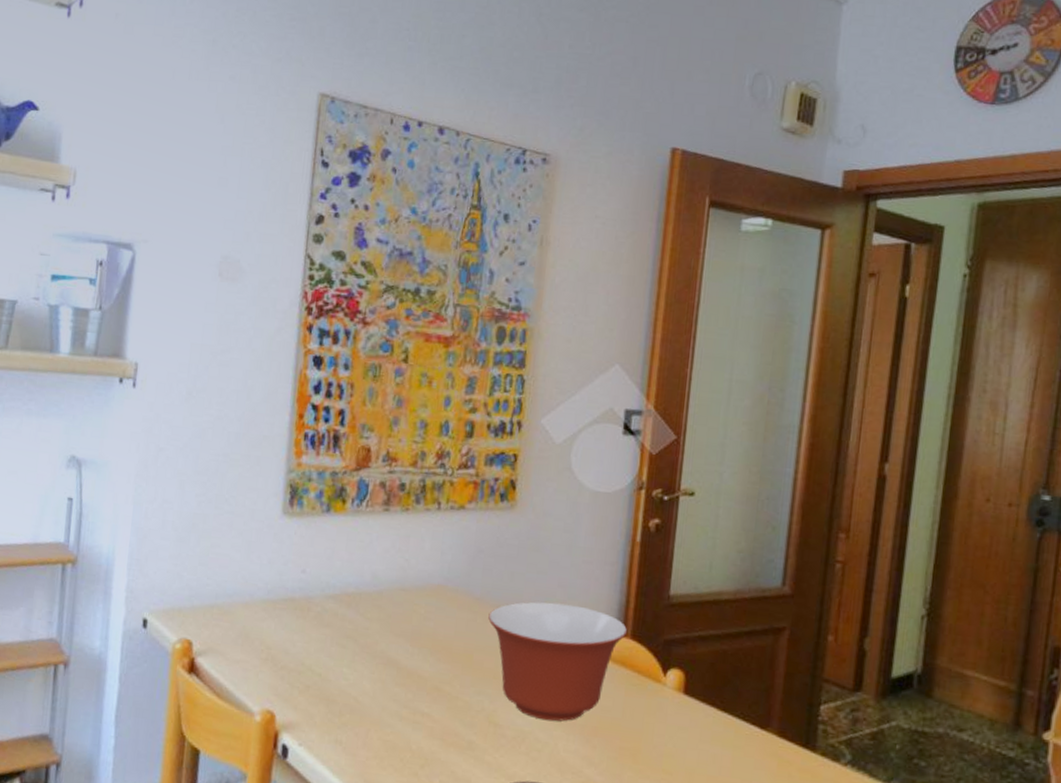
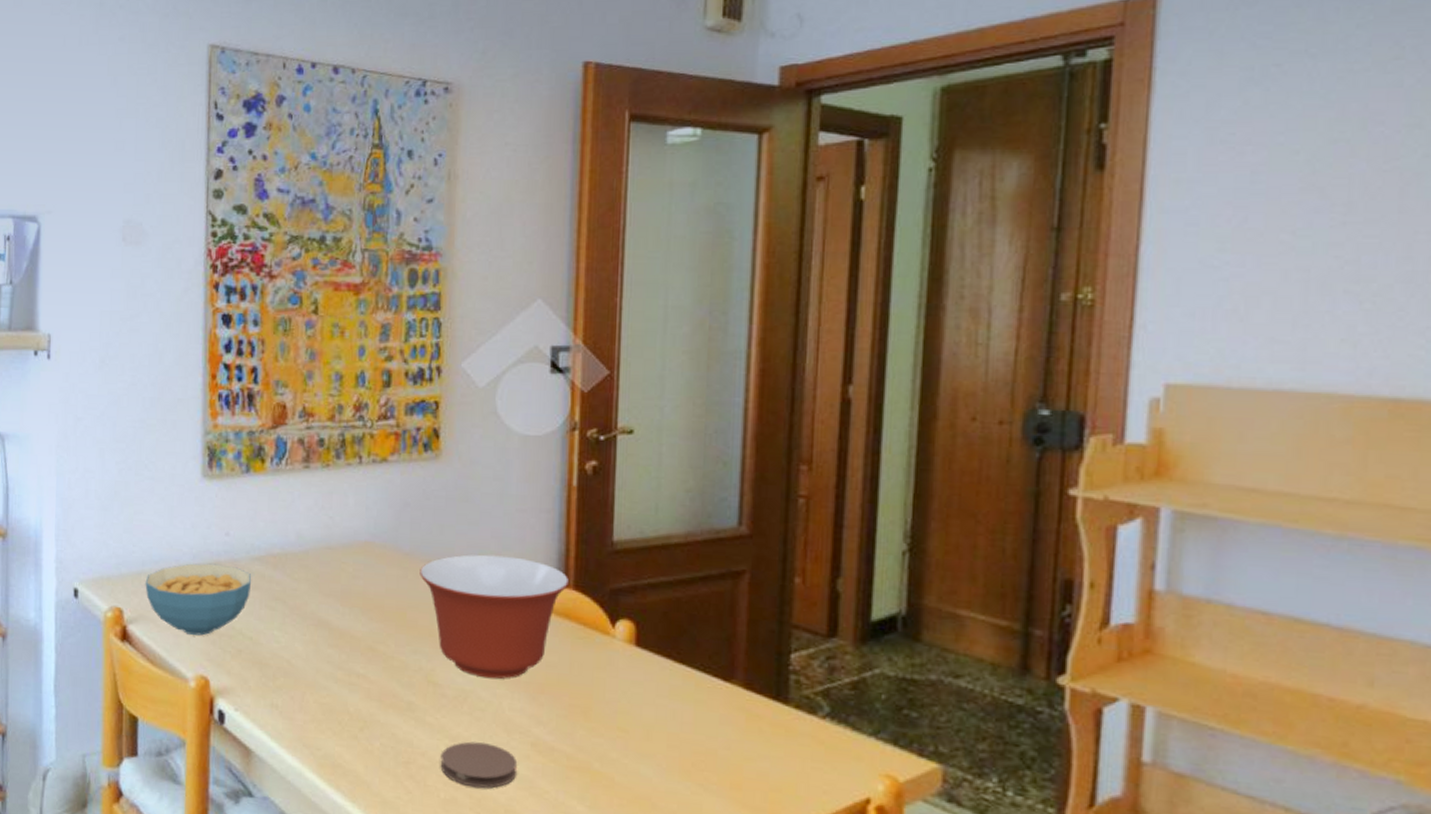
cereal bowl: none [216,599,325,671] -> present [145,563,252,636]

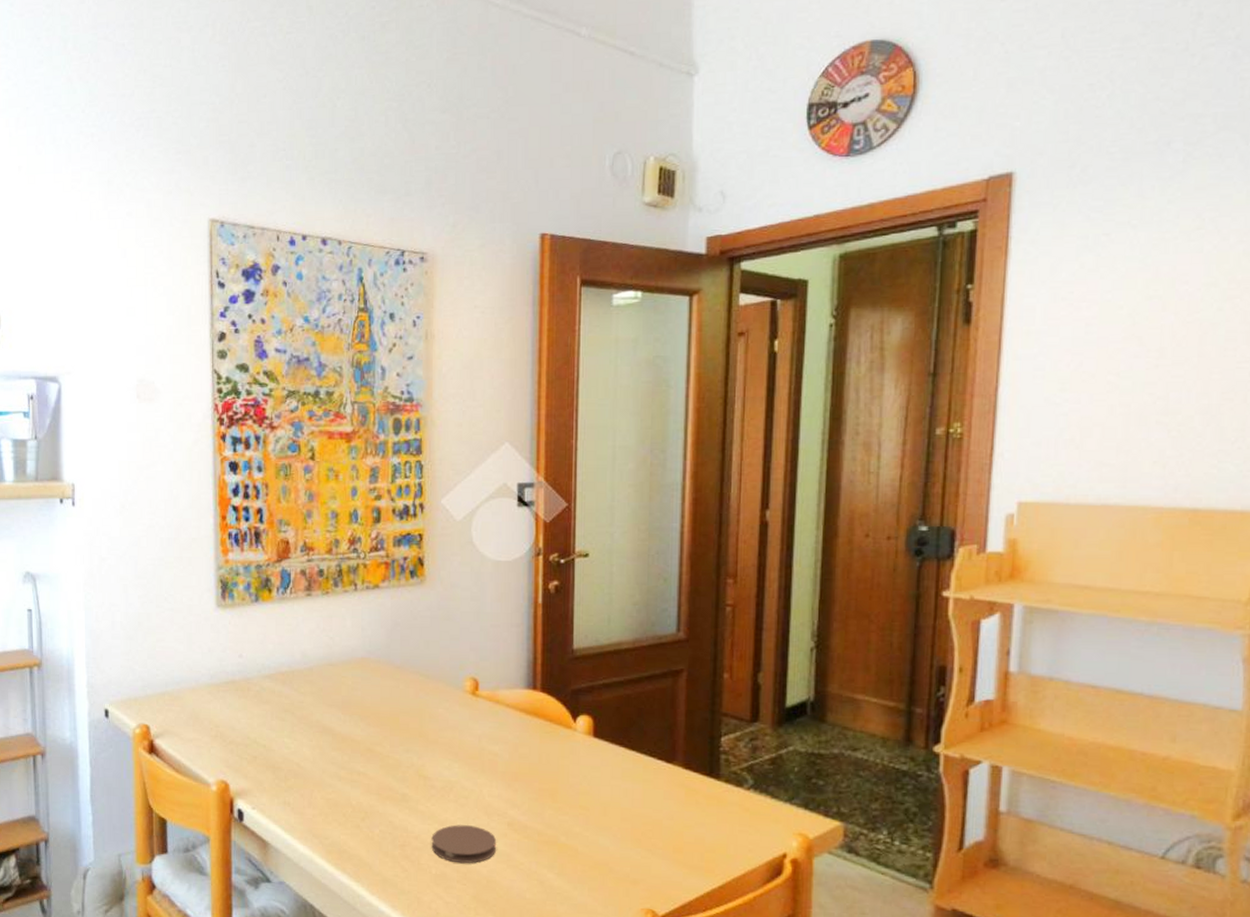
cereal bowl: present [145,563,252,636] -> none [169,682,264,746]
mixing bowl: present [420,554,570,679] -> none [410,665,538,771]

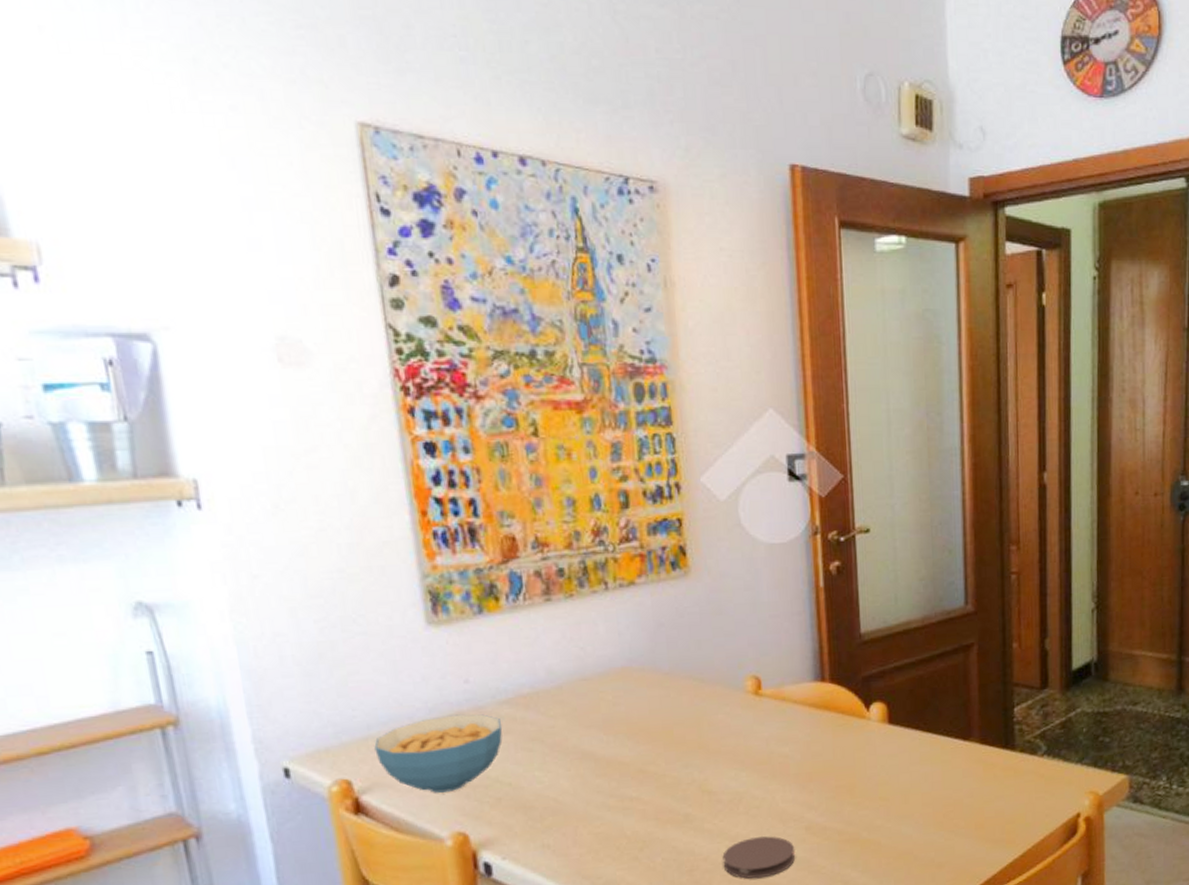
cereal bowl: none [169,682,264,746] -> present [374,714,503,793]

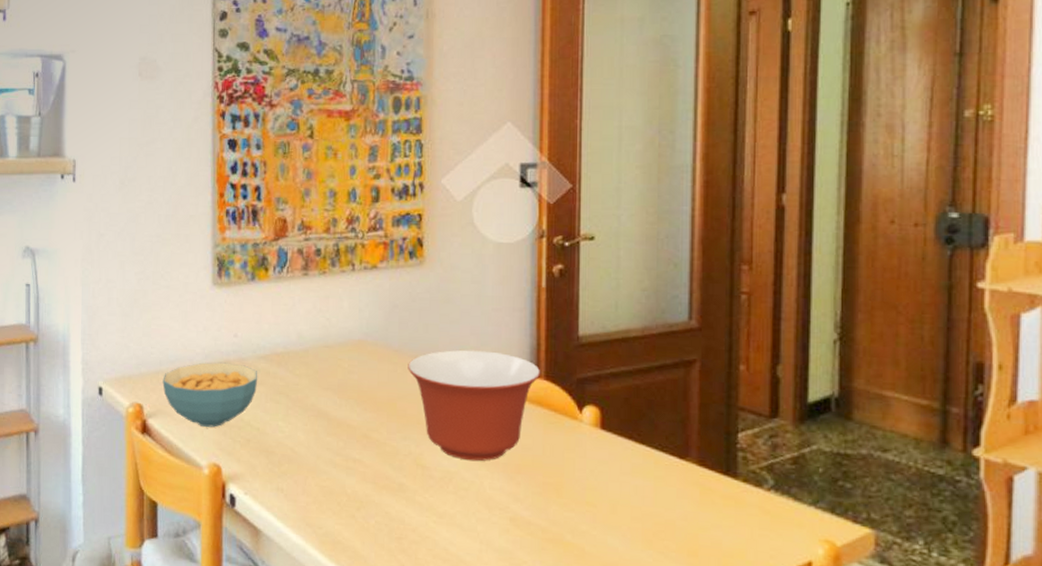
mixing bowl: none [681,661,826,778] -> present [408,349,541,462]
coaster: present [722,835,796,879] -> none [429,518,499,560]

